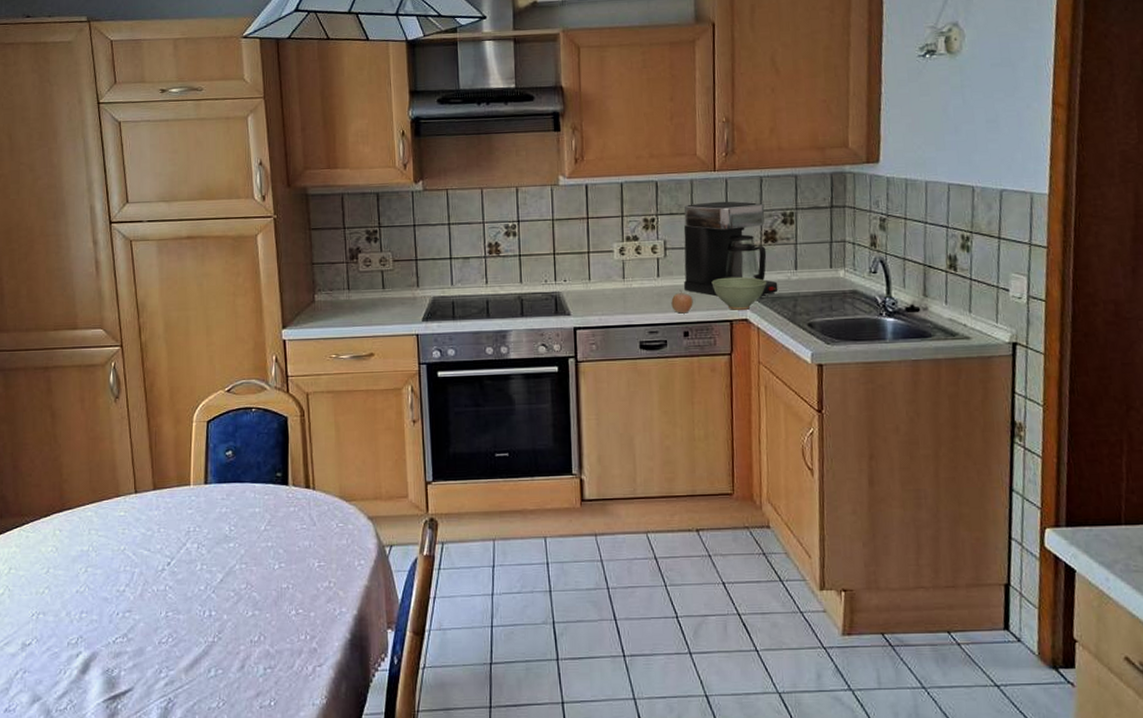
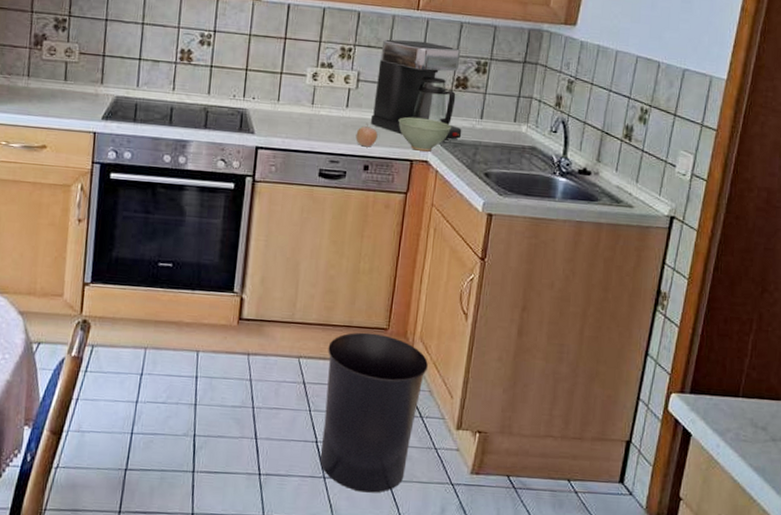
waste bin: none [674,499,780,665] -> present [320,332,428,493]

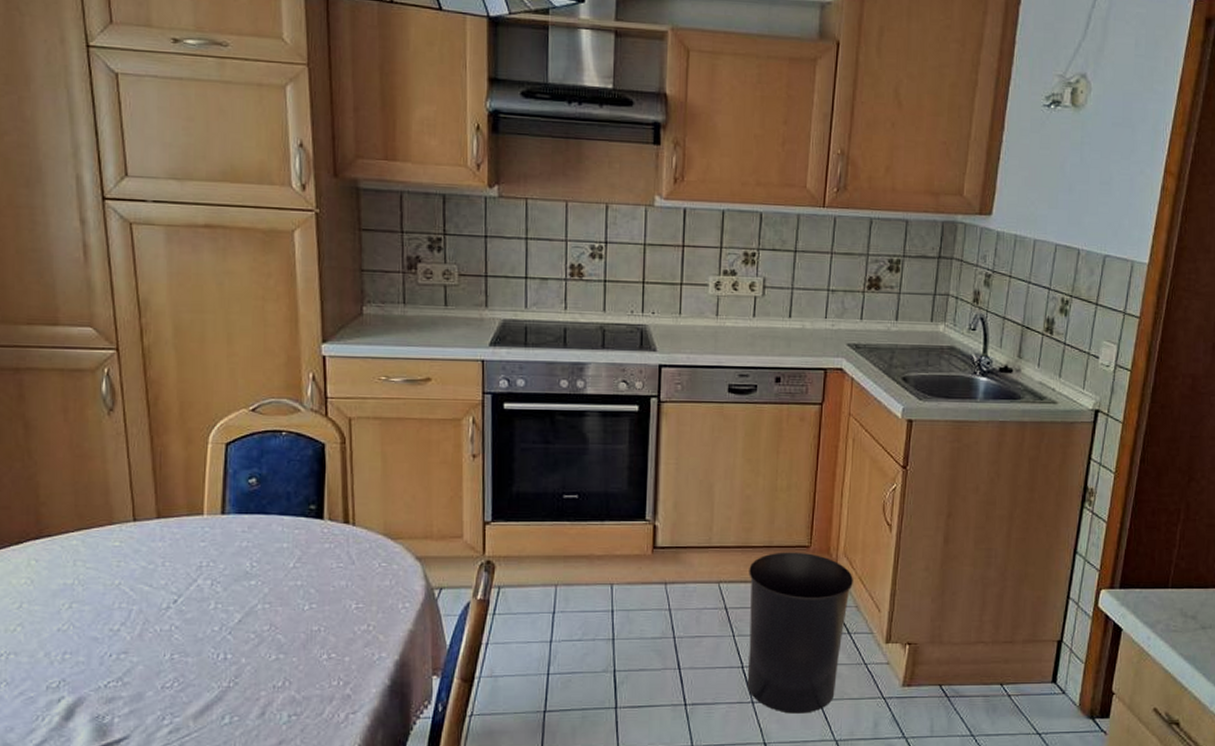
fruit: present [356,123,378,147] -> none [765,332,788,358]
coffee maker: present [370,39,462,140] -> none [779,240,877,344]
bowl: present [398,116,452,152] -> none [809,322,866,359]

